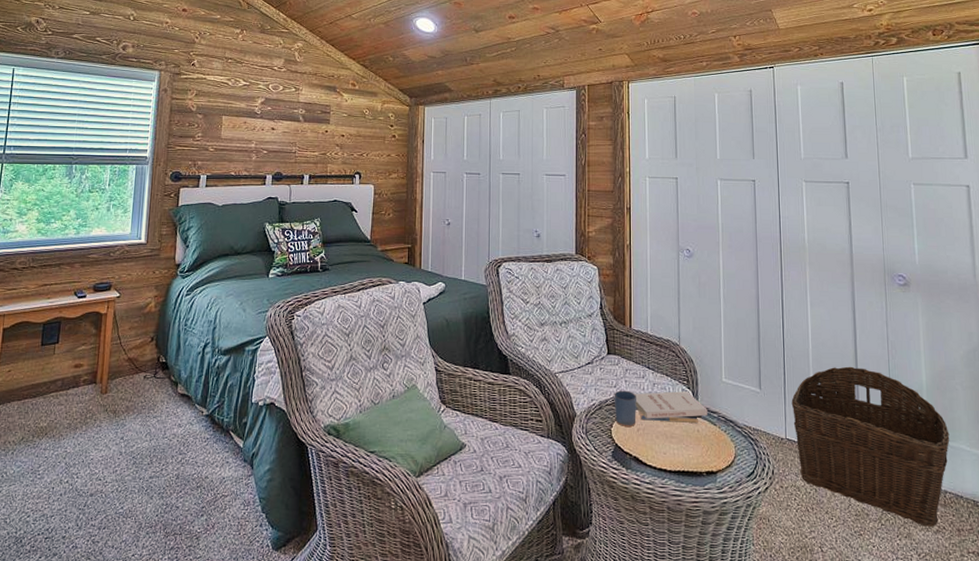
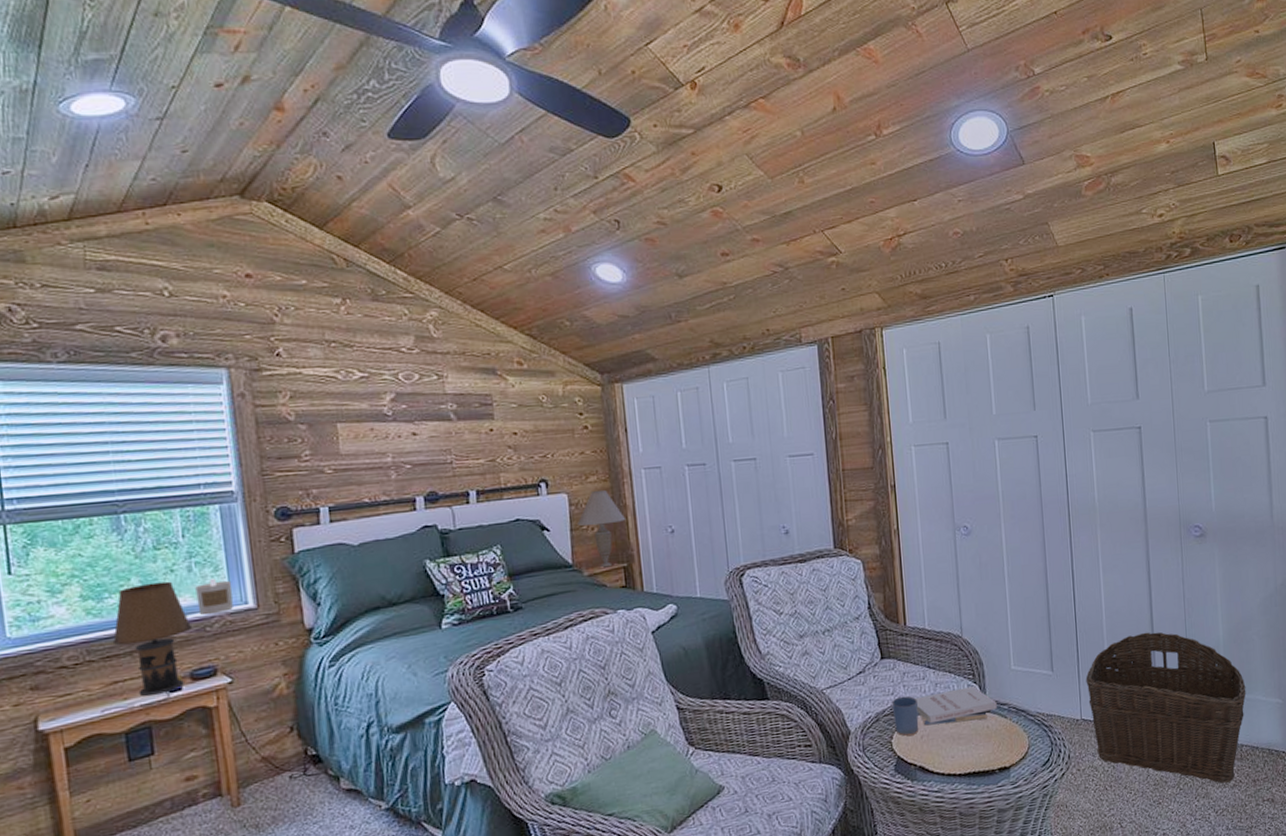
table lamp: none [31,216,101,307] -> present [101,581,192,714]
candle: none [108,218,134,244] -> present [195,578,233,616]
table lamp: none [377,185,415,246] -> present [576,489,626,568]

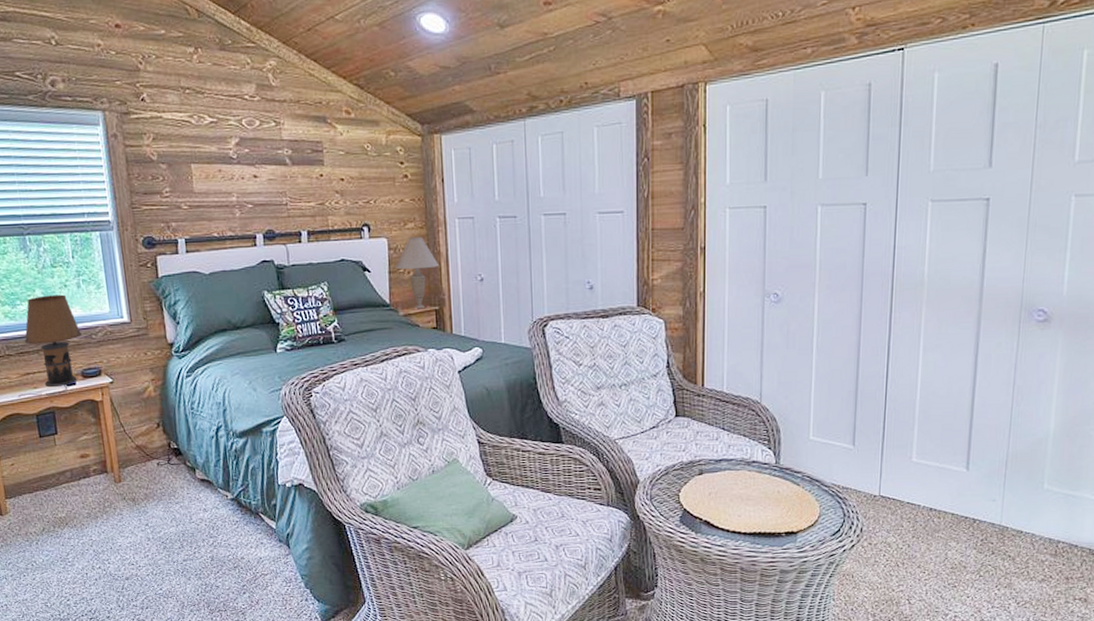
candle: present [195,578,233,616] -> none [83,294,112,325]
mug: present [891,696,919,736] -> none [682,454,708,491]
books: present [914,686,997,726] -> none [705,452,790,484]
wicker basket: present [1085,632,1246,784] -> none [889,416,1073,576]

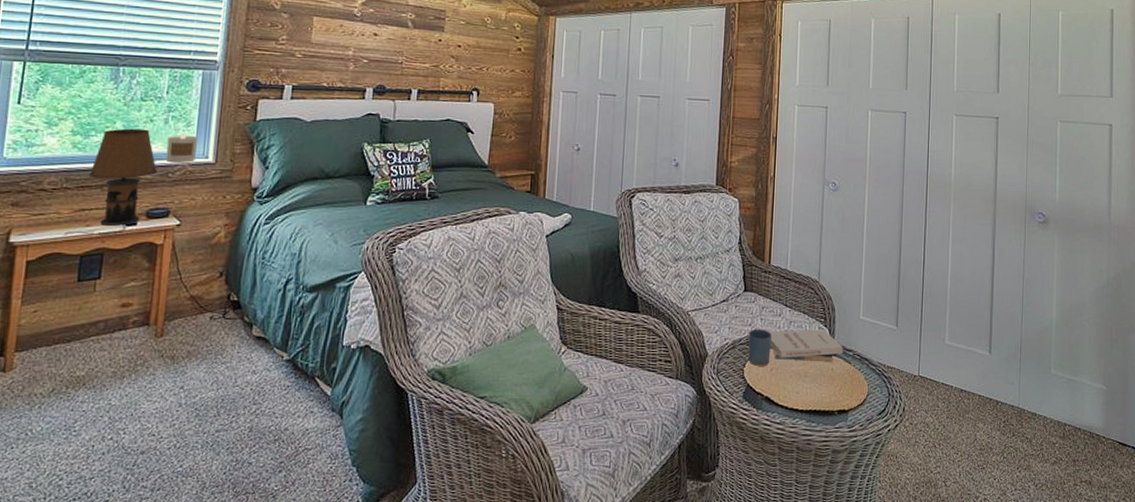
candle: none [83,294,112,325] -> present [165,132,199,164]
table lamp: present [394,236,440,309] -> none [497,104,541,173]
mug: none [682,454,708,491] -> present [748,329,772,366]
books: none [705,452,790,484] -> present [769,329,843,361]

